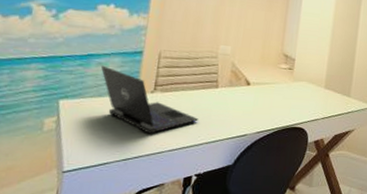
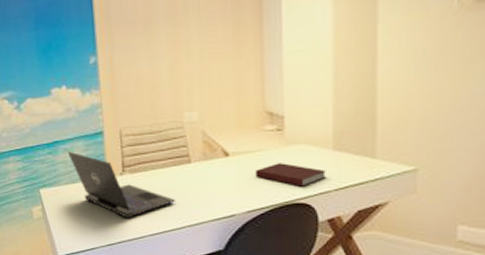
notebook: none [268,94,318,115] -> present [255,163,326,187]

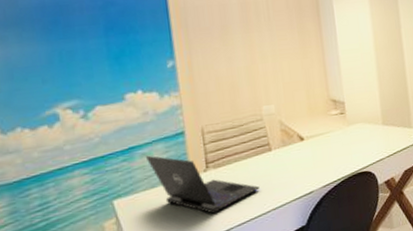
notebook: present [255,163,326,187] -> none [326,140,380,158]

